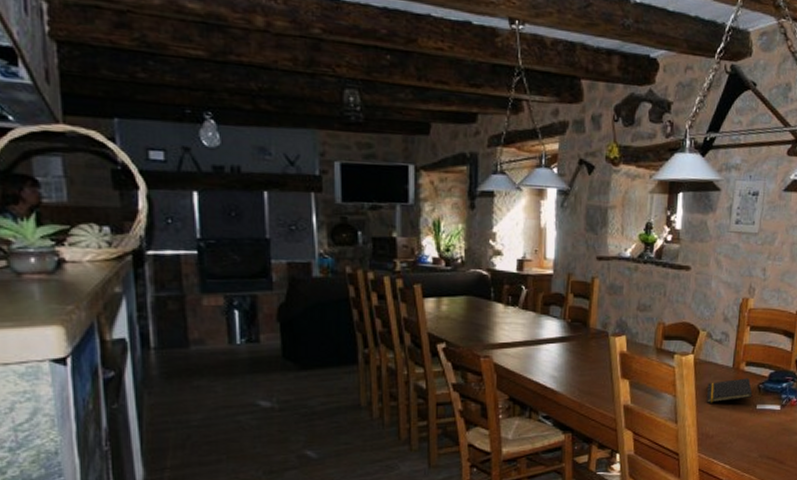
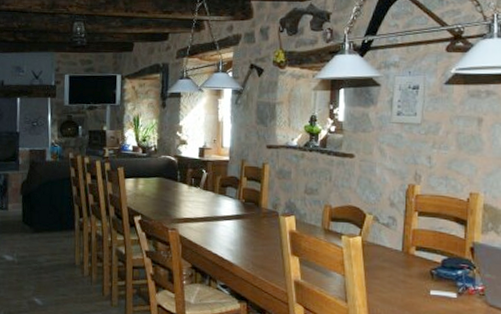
notepad: present [707,378,753,403] -> none [377,262,425,285]

